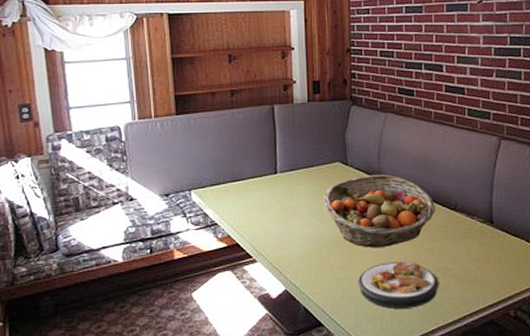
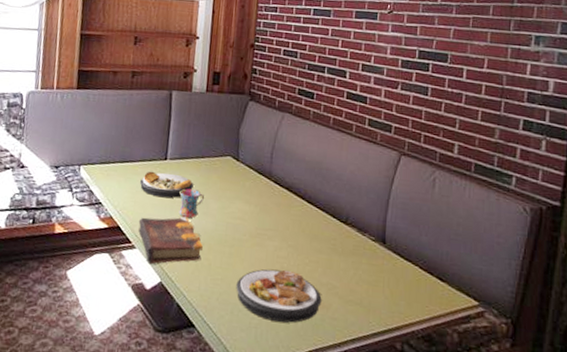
plate: none [252,186,306,210] -> present [139,171,194,198]
book: none [256,225,322,275] -> present [138,216,203,265]
mug: none [293,198,318,227] -> present [179,188,204,219]
fruit basket: present [324,174,435,247] -> none [210,173,325,253]

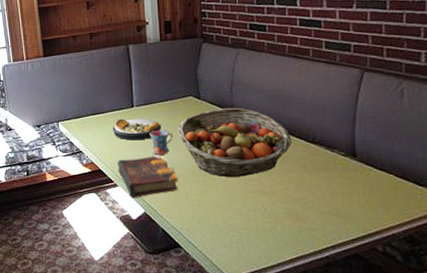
fruit basket: none [210,173,325,253] -> present [178,107,292,177]
plate: present [236,269,322,323] -> none [214,190,298,237]

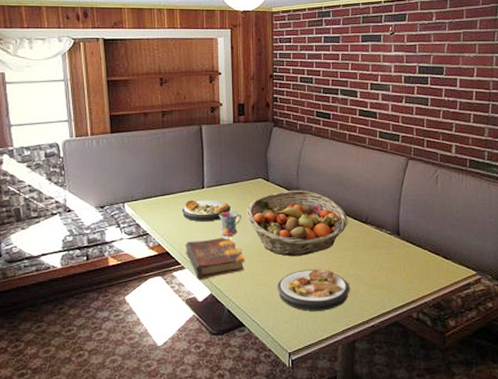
plate: none [214,190,298,237] -> present [277,268,350,311]

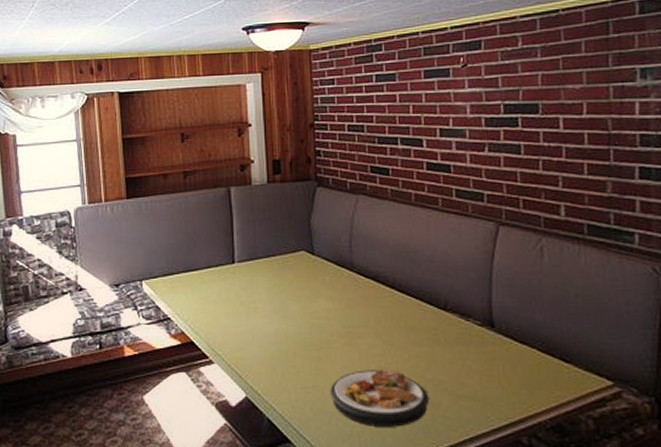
plate: present [181,200,231,222] -> none [208,277,268,305]
book: present [185,236,245,281] -> none [213,323,288,379]
mug: present [219,211,241,237] -> none [253,292,281,324]
fruit basket: present [247,190,348,256] -> none [288,265,421,351]

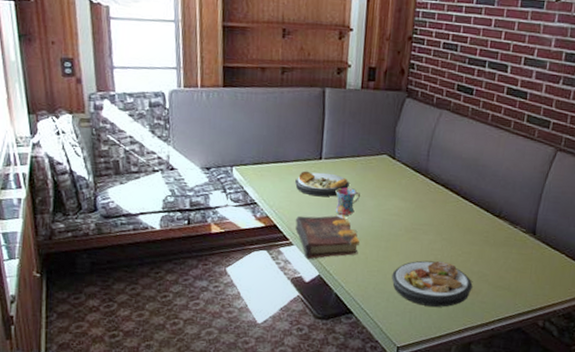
plate: none [208,277,268,305] -> present [294,170,349,197]
book: none [213,323,288,379] -> present [295,214,359,260]
mug: none [253,292,281,324] -> present [335,187,360,216]

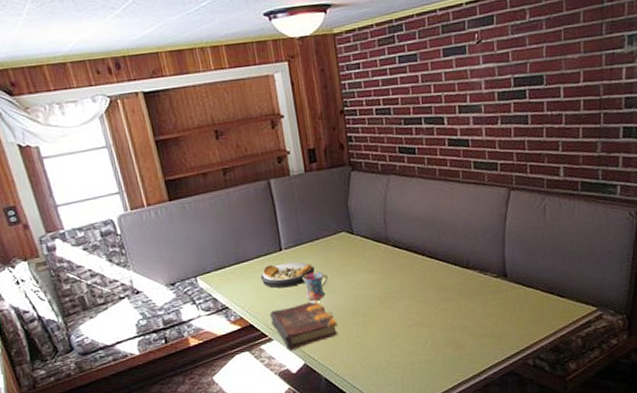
plate: present [391,260,473,307] -> none [376,323,457,371]

